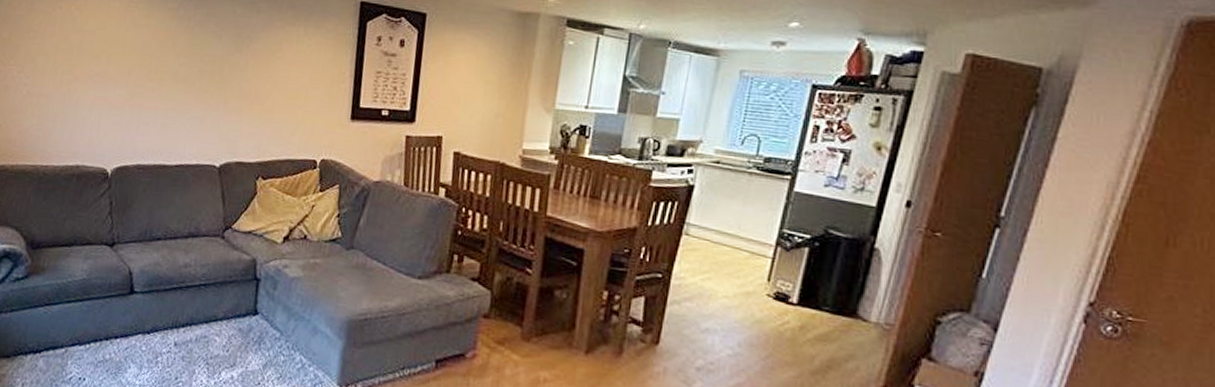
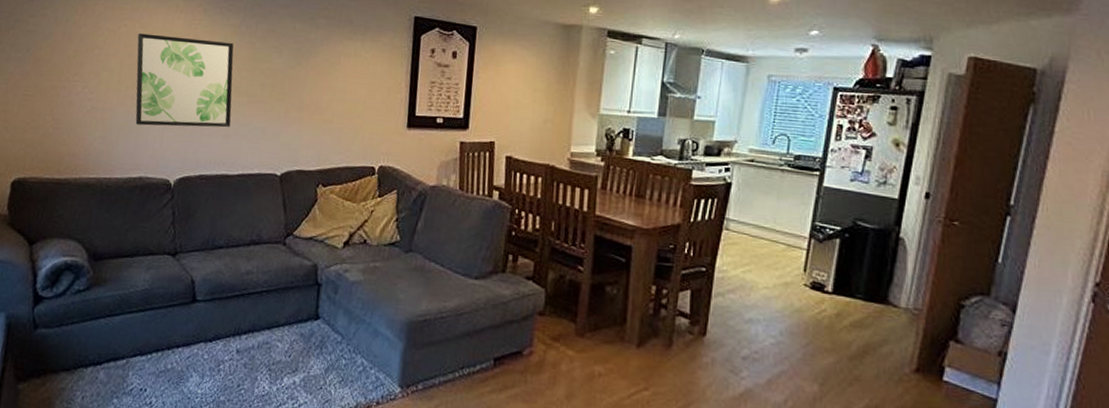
wall art: none [71,16,172,116] -> present [135,33,234,128]

